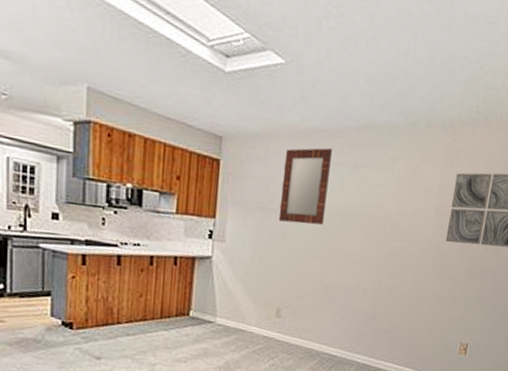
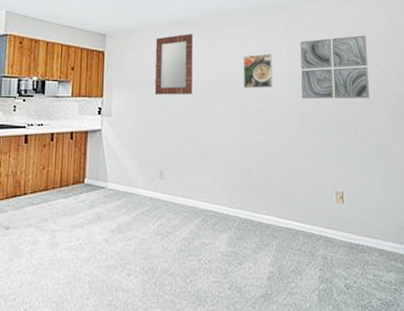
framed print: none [382,183,422,227] -> present [243,53,273,89]

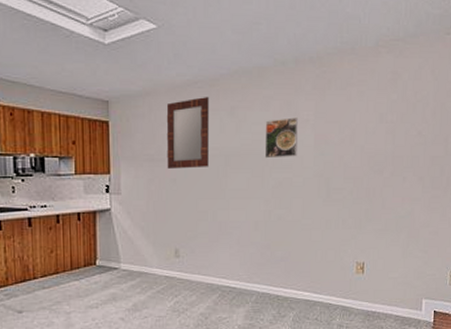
wall art: present [299,35,369,99] -> none [327,92,406,168]

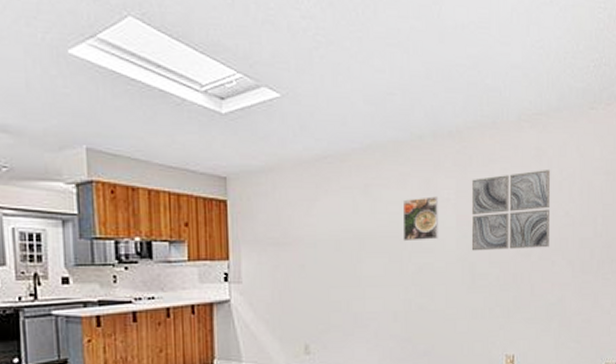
home mirror: present [166,97,209,169] -> none [292,174,341,253]
wall art: none [327,92,406,168] -> present [471,170,551,251]

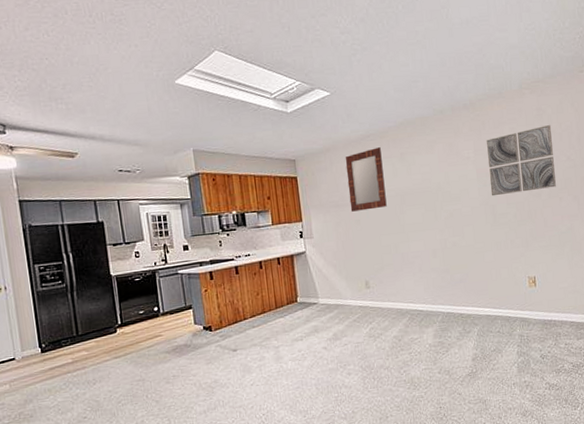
home mirror: none [292,174,341,253] -> present [345,147,387,212]
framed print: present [402,196,438,242] -> none [431,156,463,194]

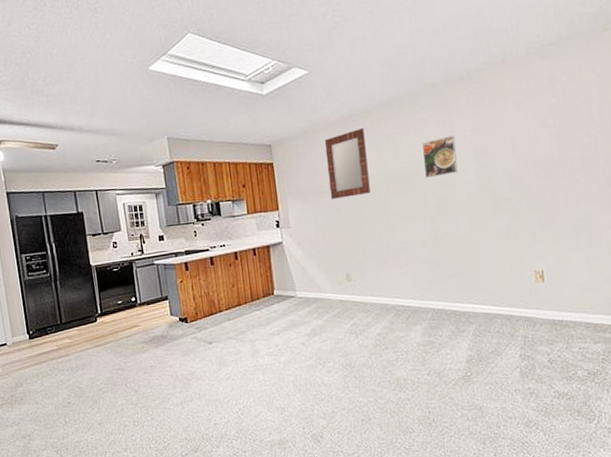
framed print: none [431,156,463,194] -> present [421,135,458,179]
wall art: present [486,125,556,196] -> none [485,95,571,180]

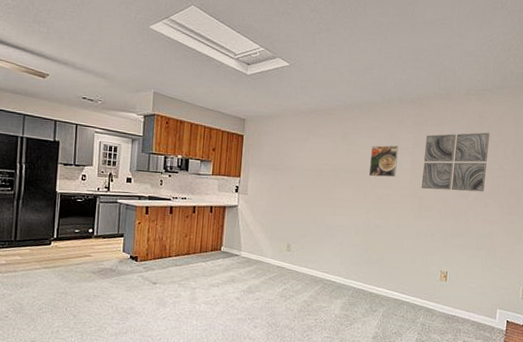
home mirror: present [324,128,371,199] -> none [287,122,326,179]
wall art: none [485,95,571,180] -> present [421,132,490,192]

